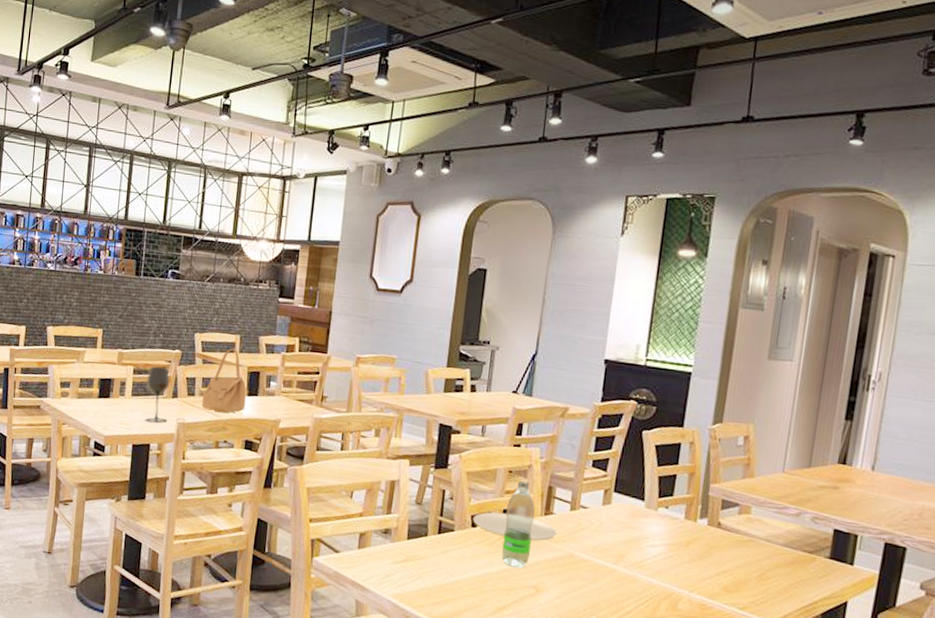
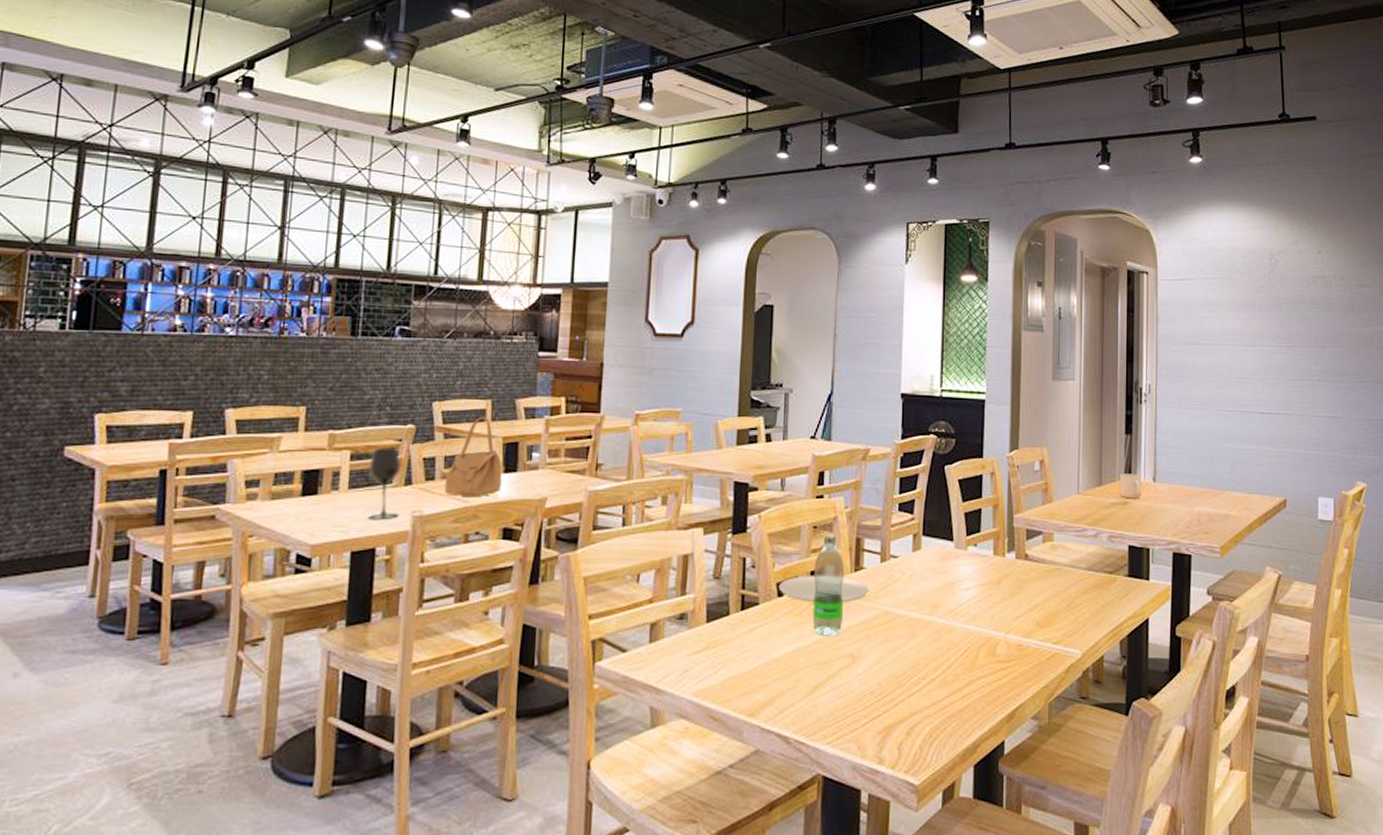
mug: none [830,458,859,486] -> present [1119,473,1142,499]

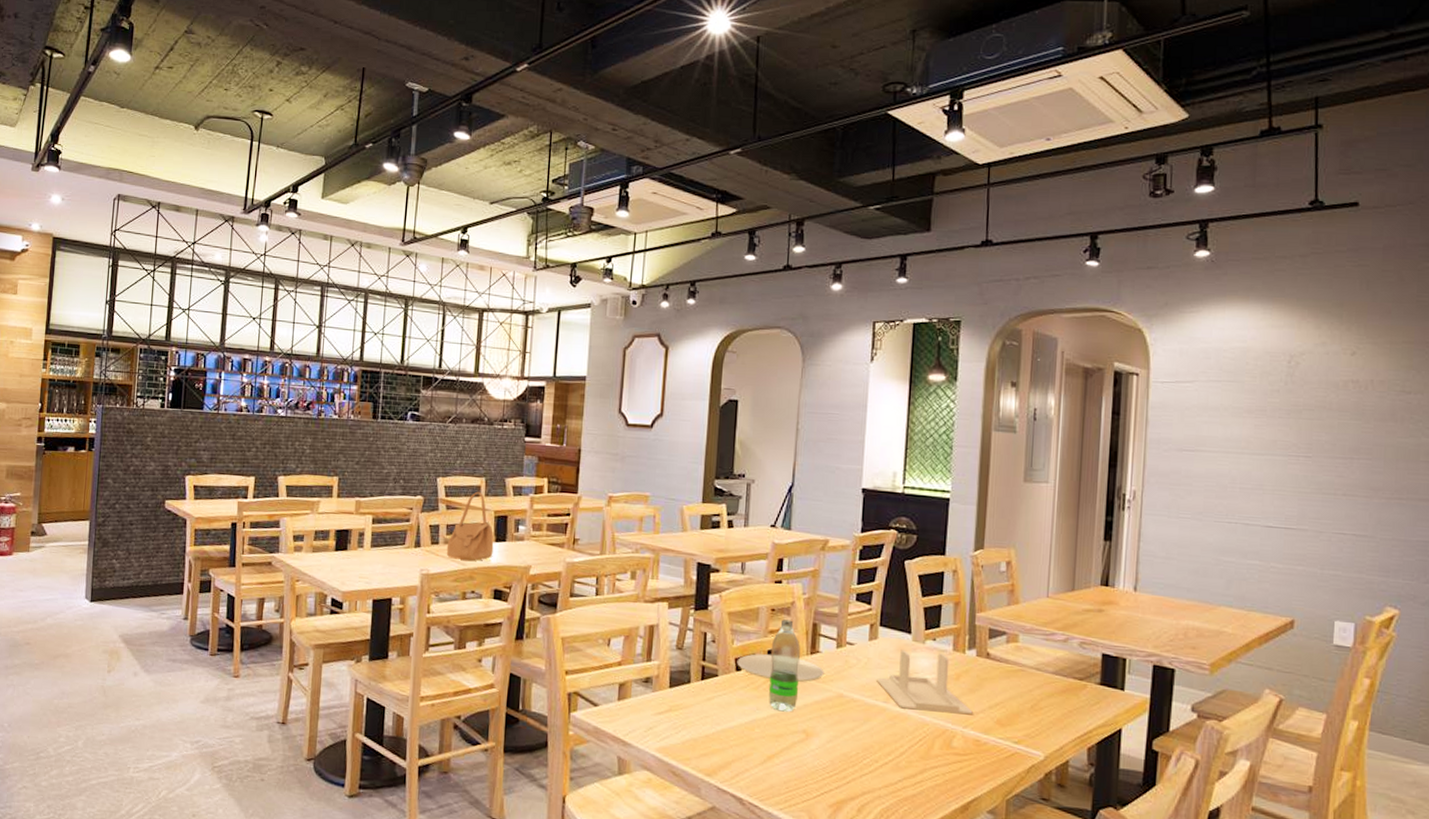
wineglass: present [368,447,401,519] -> none [386,514,412,575]
napkin holder: none [921,558,1014,620] -> present [877,650,973,715]
mug: present [1119,473,1142,499] -> none [1094,580,1121,608]

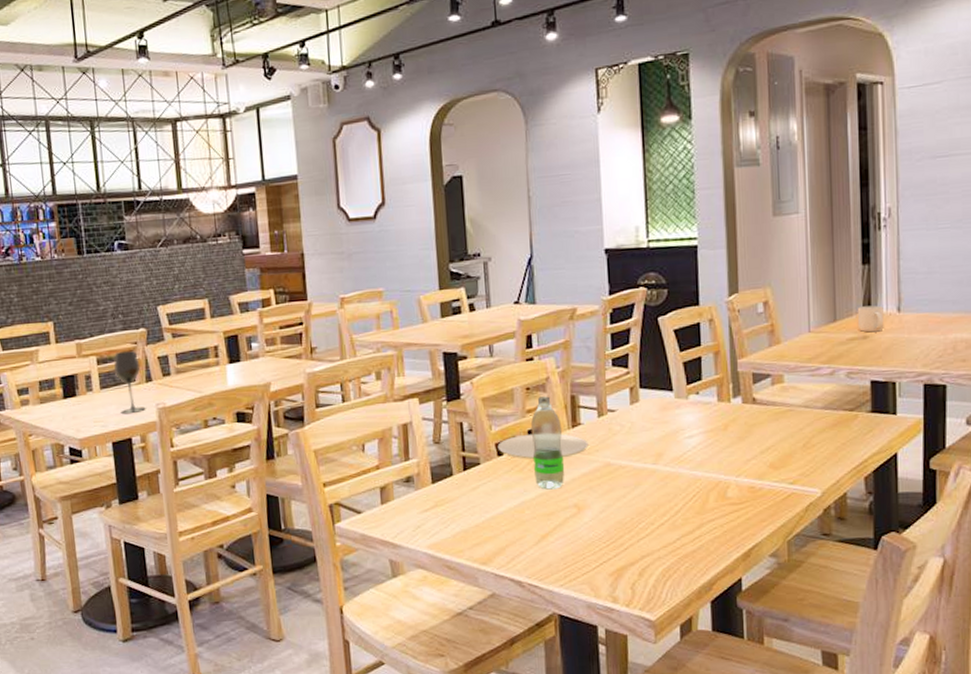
wineglass: none [386,514,412,575] -> present [113,350,146,413]
handbag: present [446,491,494,561] -> none [179,314,229,388]
napkin holder: present [877,650,973,715] -> none [643,406,745,468]
mug: none [1094,580,1121,608] -> present [857,305,884,333]

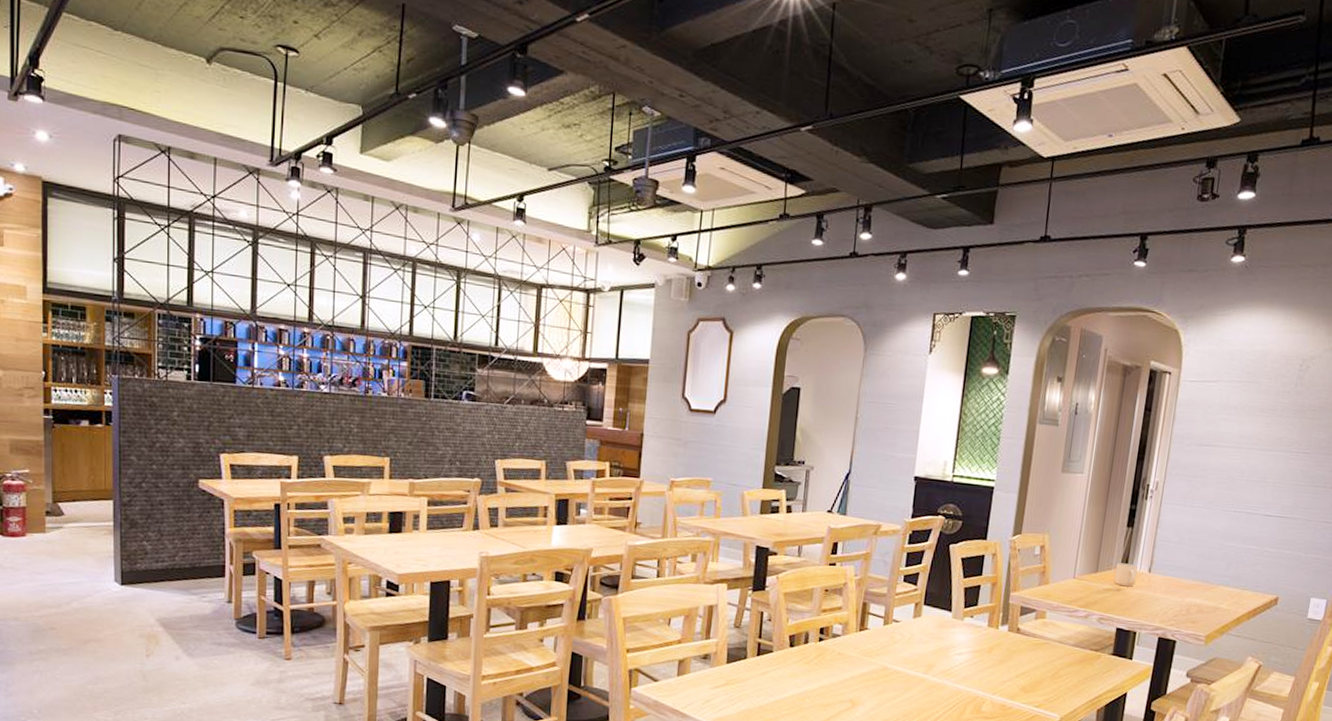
wineglass: present [113,350,146,413] -> none [443,496,470,557]
plate: present [497,433,589,459] -> none [791,631,871,657]
bottle: present [530,396,565,490] -> none [819,599,851,684]

